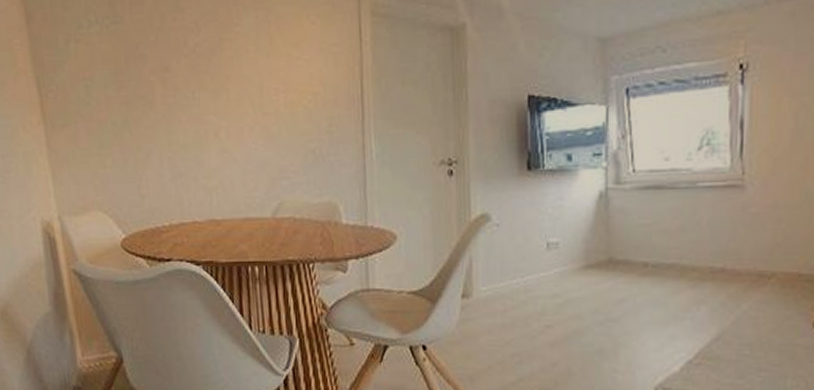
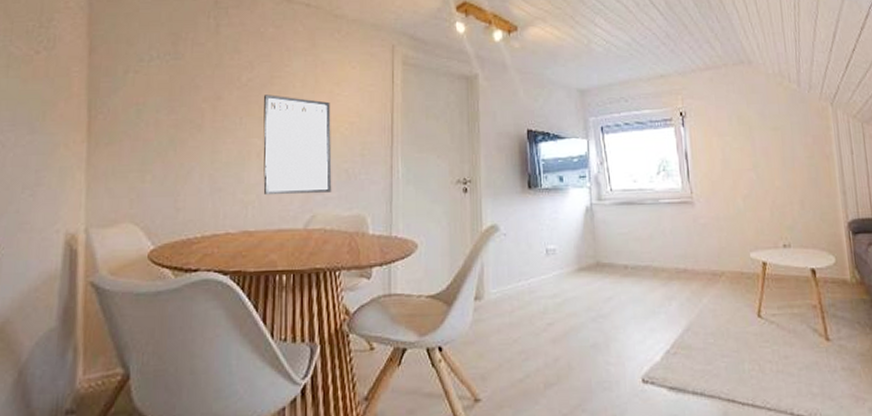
writing board: none [214,62,299,179] -> present [263,94,332,194]

